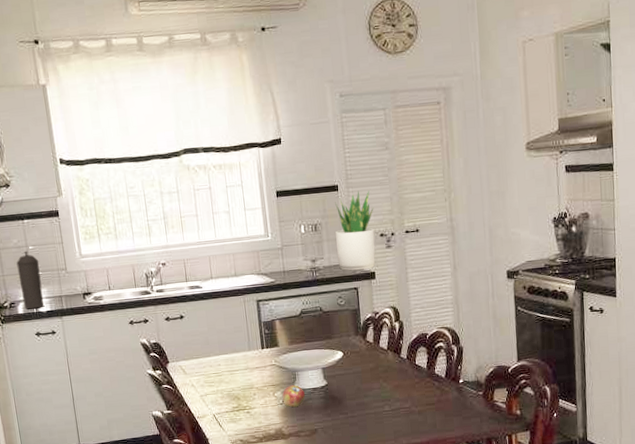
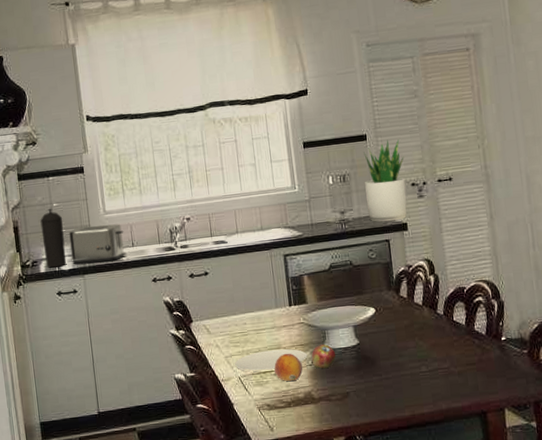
toaster: none [45,267,101,307] -> present [69,224,124,265]
plate: none [210,388,279,410] -> present [235,348,308,372]
fruit: none [247,392,274,419] -> present [274,353,303,381]

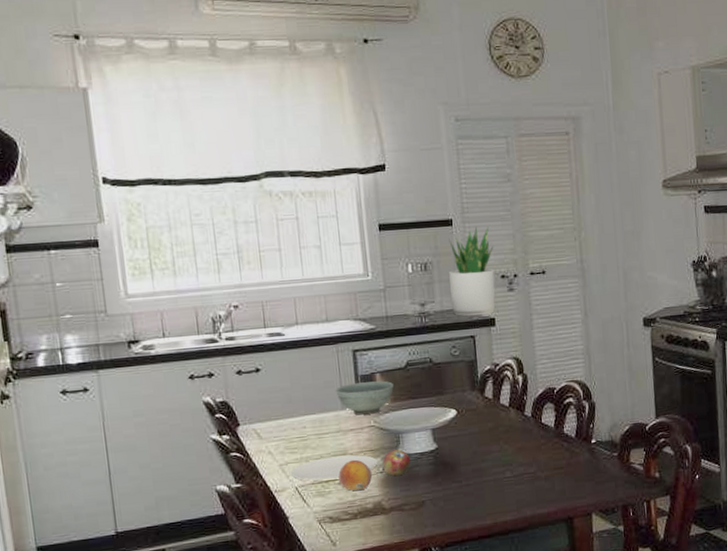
canister: present [40,208,66,268] -> none [37,288,74,361]
toaster: present [69,224,124,265] -> none [77,310,152,358]
bowl: none [270,282,320,313] -> present [335,381,395,415]

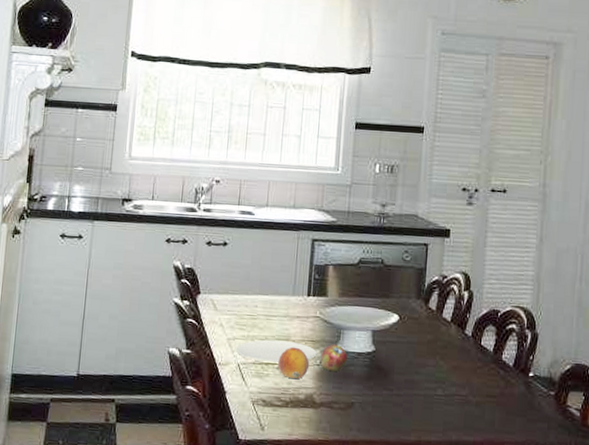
bowl: present [335,381,395,415] -> none [290,271,345,305]
planter: present [449,226,496,317] -> none [411,136,460,225]

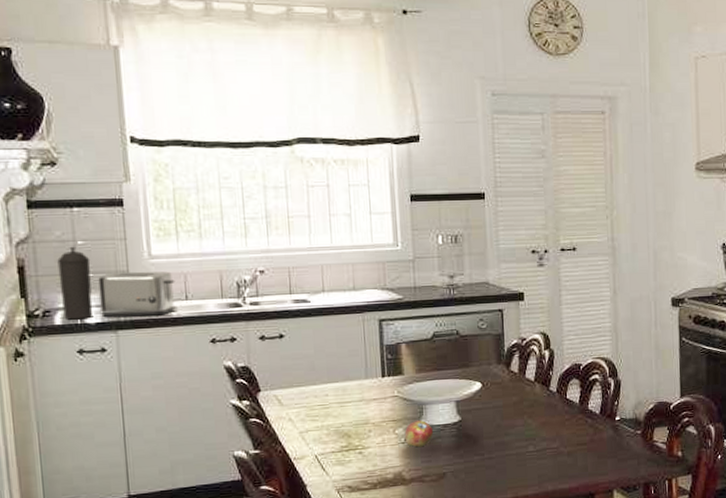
canister: none [55,142,84,207] -> present [57,246,93,320]
toaster: none [84,168,146,213] -> present [98,271,175,318]
plate: present [237,339,317,364] -> none [311,424,400,450]
fruit: present [278,346,310,379] -> none [359,429,394,460]

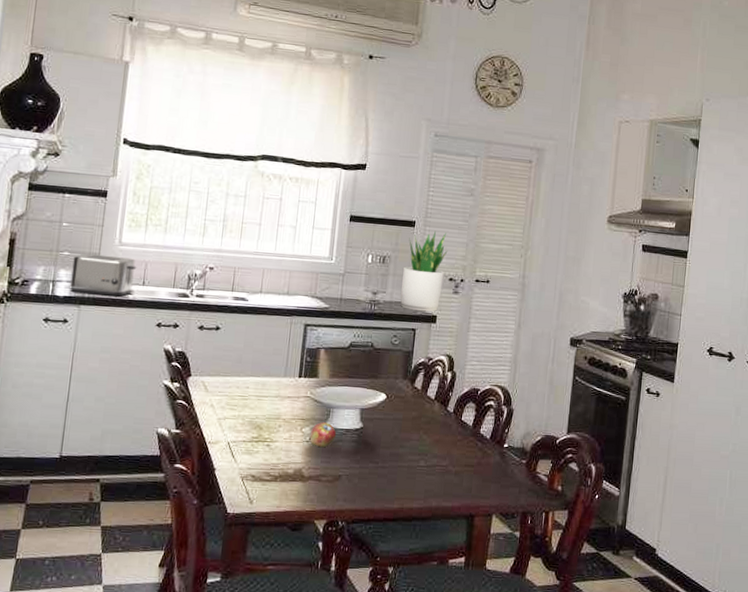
canister: present [57,246,93,320] -> none [38,226,70,292]
planter: none [479,200,526,290] -> present [400,230,448,312]

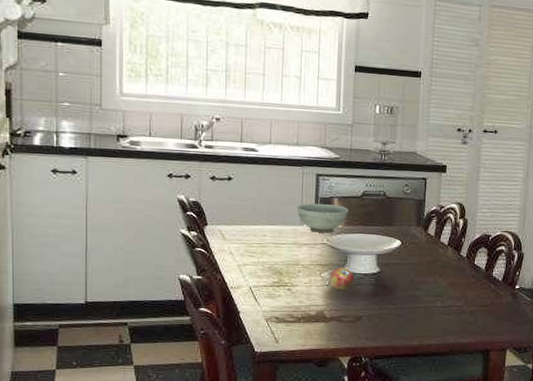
toaster: present [70,253,137,297] -> none [75,104,142,149]
bowl: none [282,354,335,386] -> present [296,203,349,233]
planter: present [400,230,448,312] -> none [410,81,455,162]

